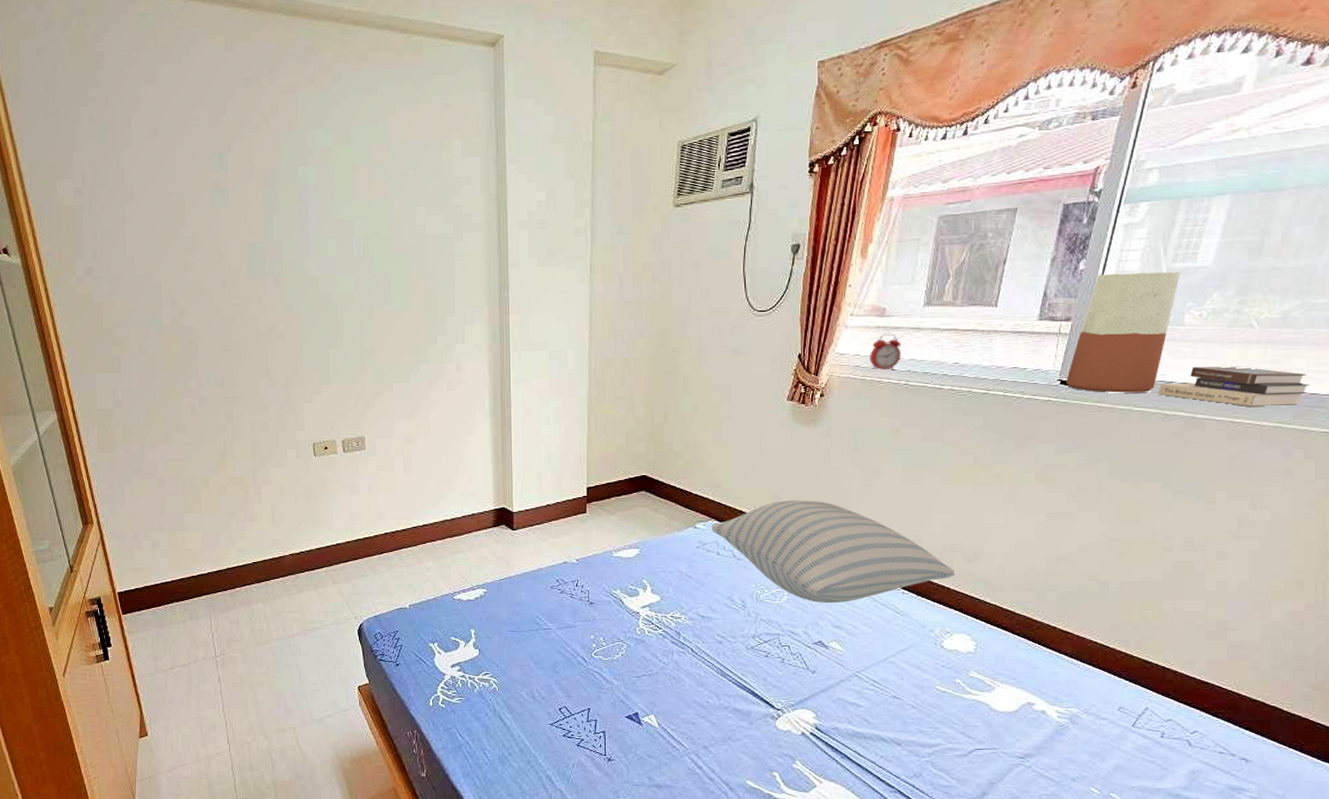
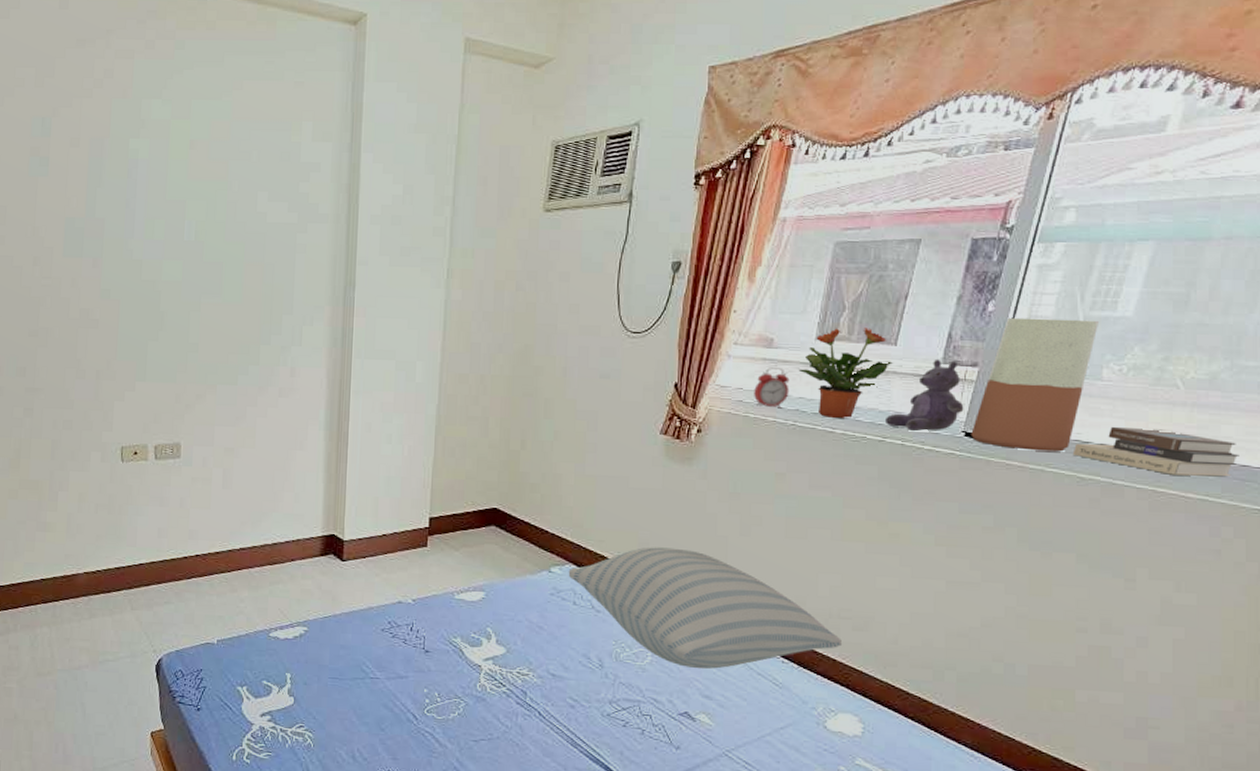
potted plant: none [909,292,995,376] -> present [798,328,894,419]
stuffed animal: none [988,316,1059,383] -> present [884,359,964,432]

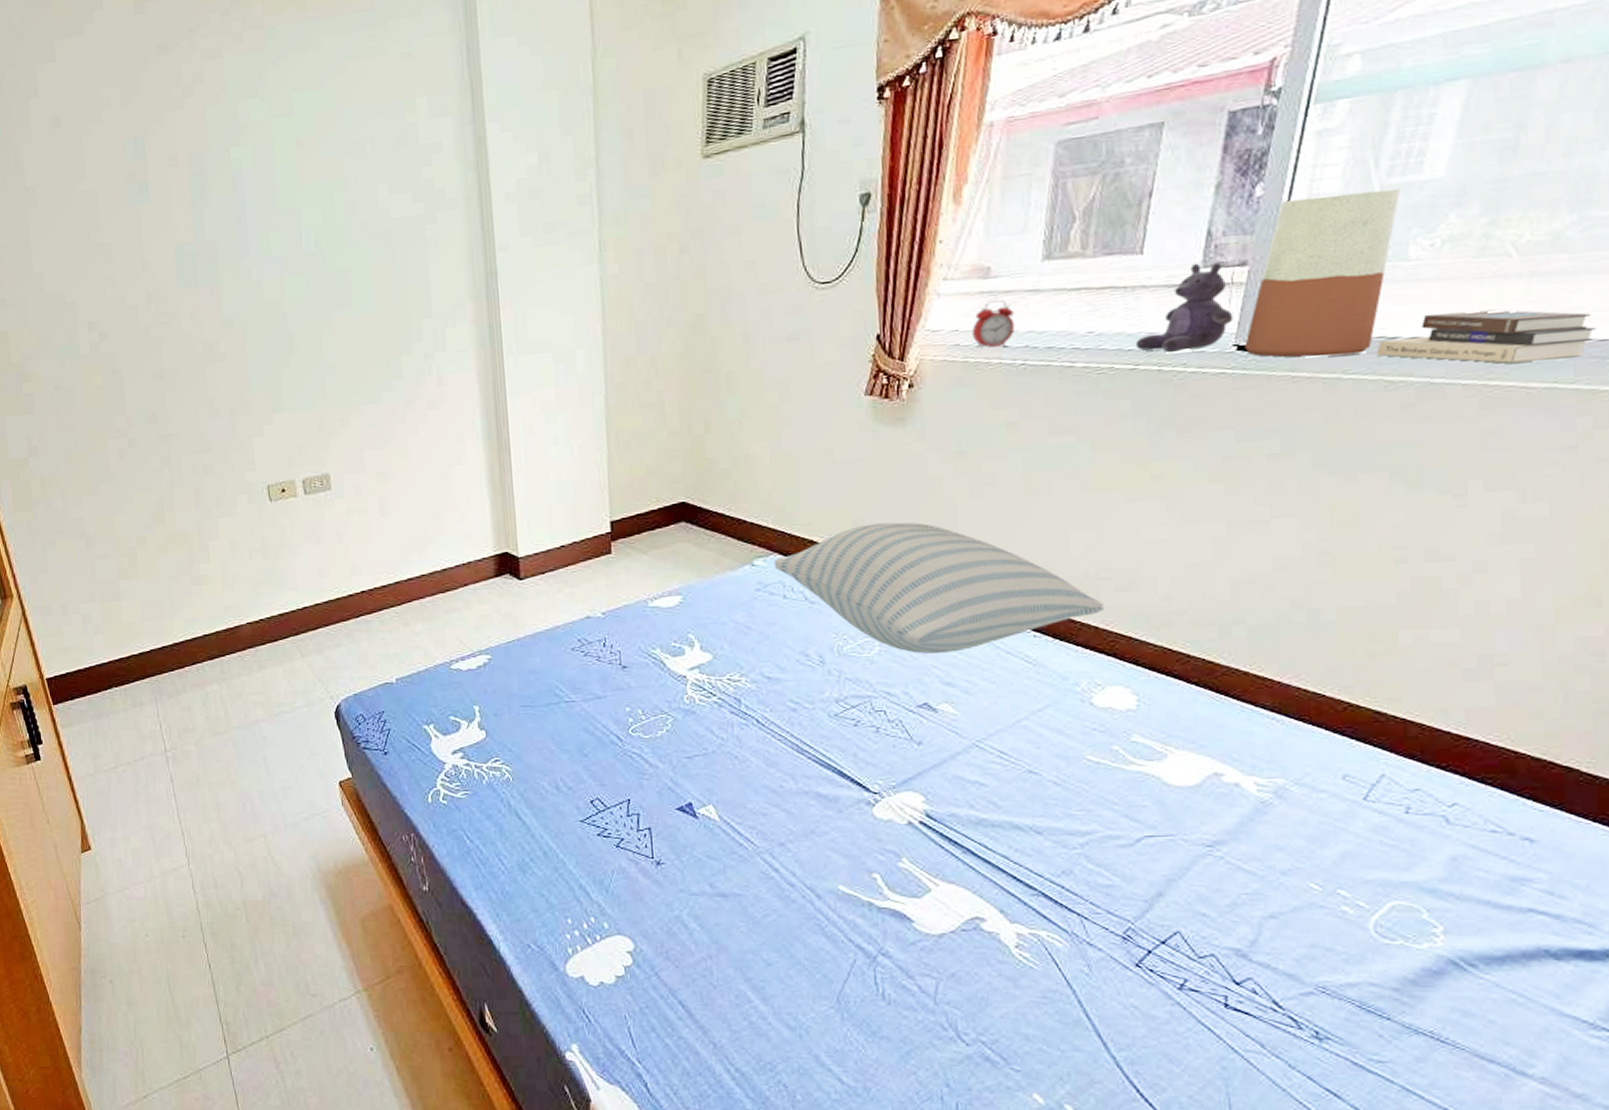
potted plant: present [798,328,894,419] -> none [1024,238,1141,350]

